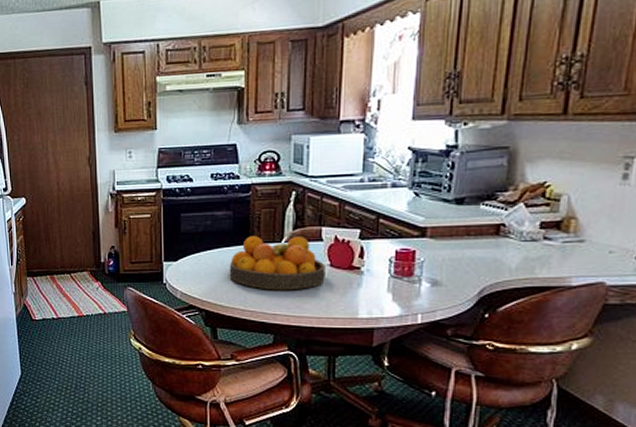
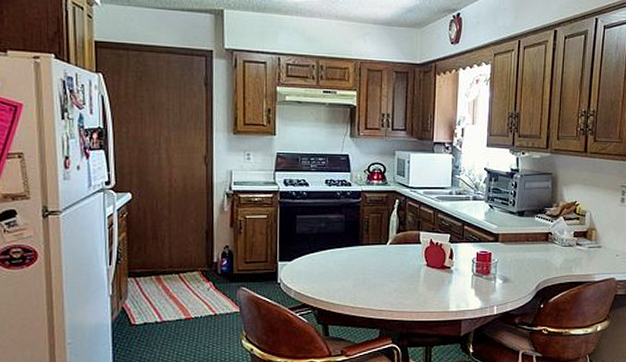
fruit bowl: present [229,236,325,290] -> none [340,238,423,288]

